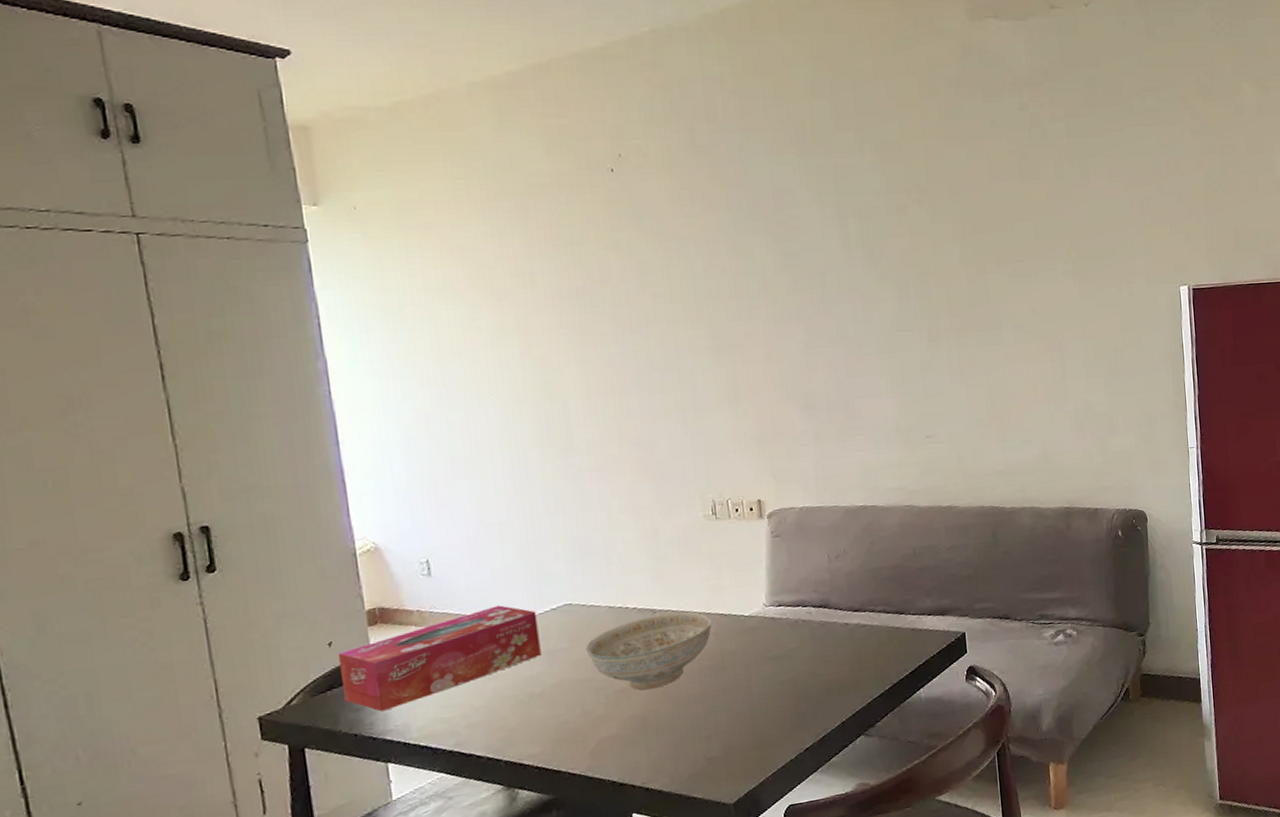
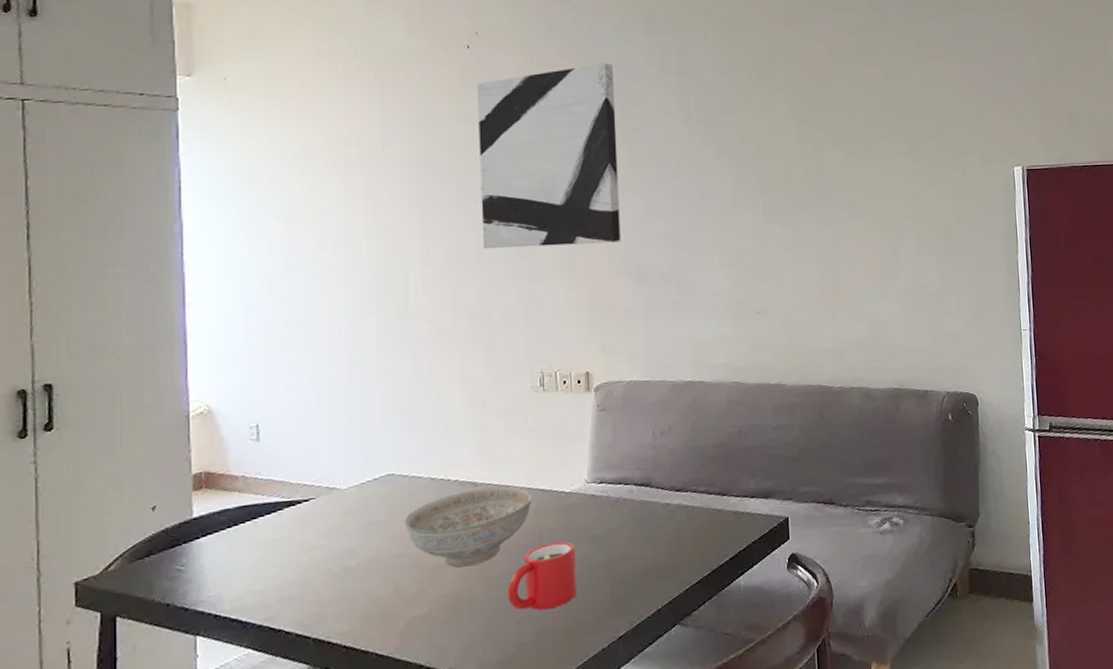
tissue box: present [337,605,541,712] -> none [160,473,360,581]
wall art: none [623,185,785,380] -> present [476,63,621,249]
mug: none [693,662,763,728] -> present [507,541,578,610]

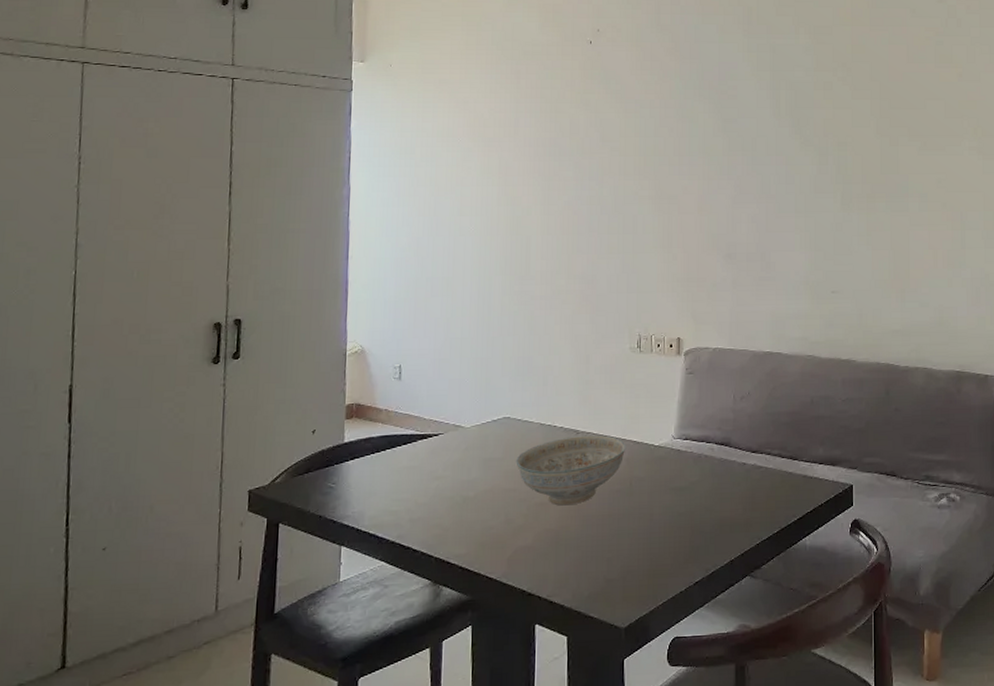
wall art: present [476,63,621,249] -> none [594,59,715,222]
mug: present [507,541,578,610] -> none [600,489,661,550]

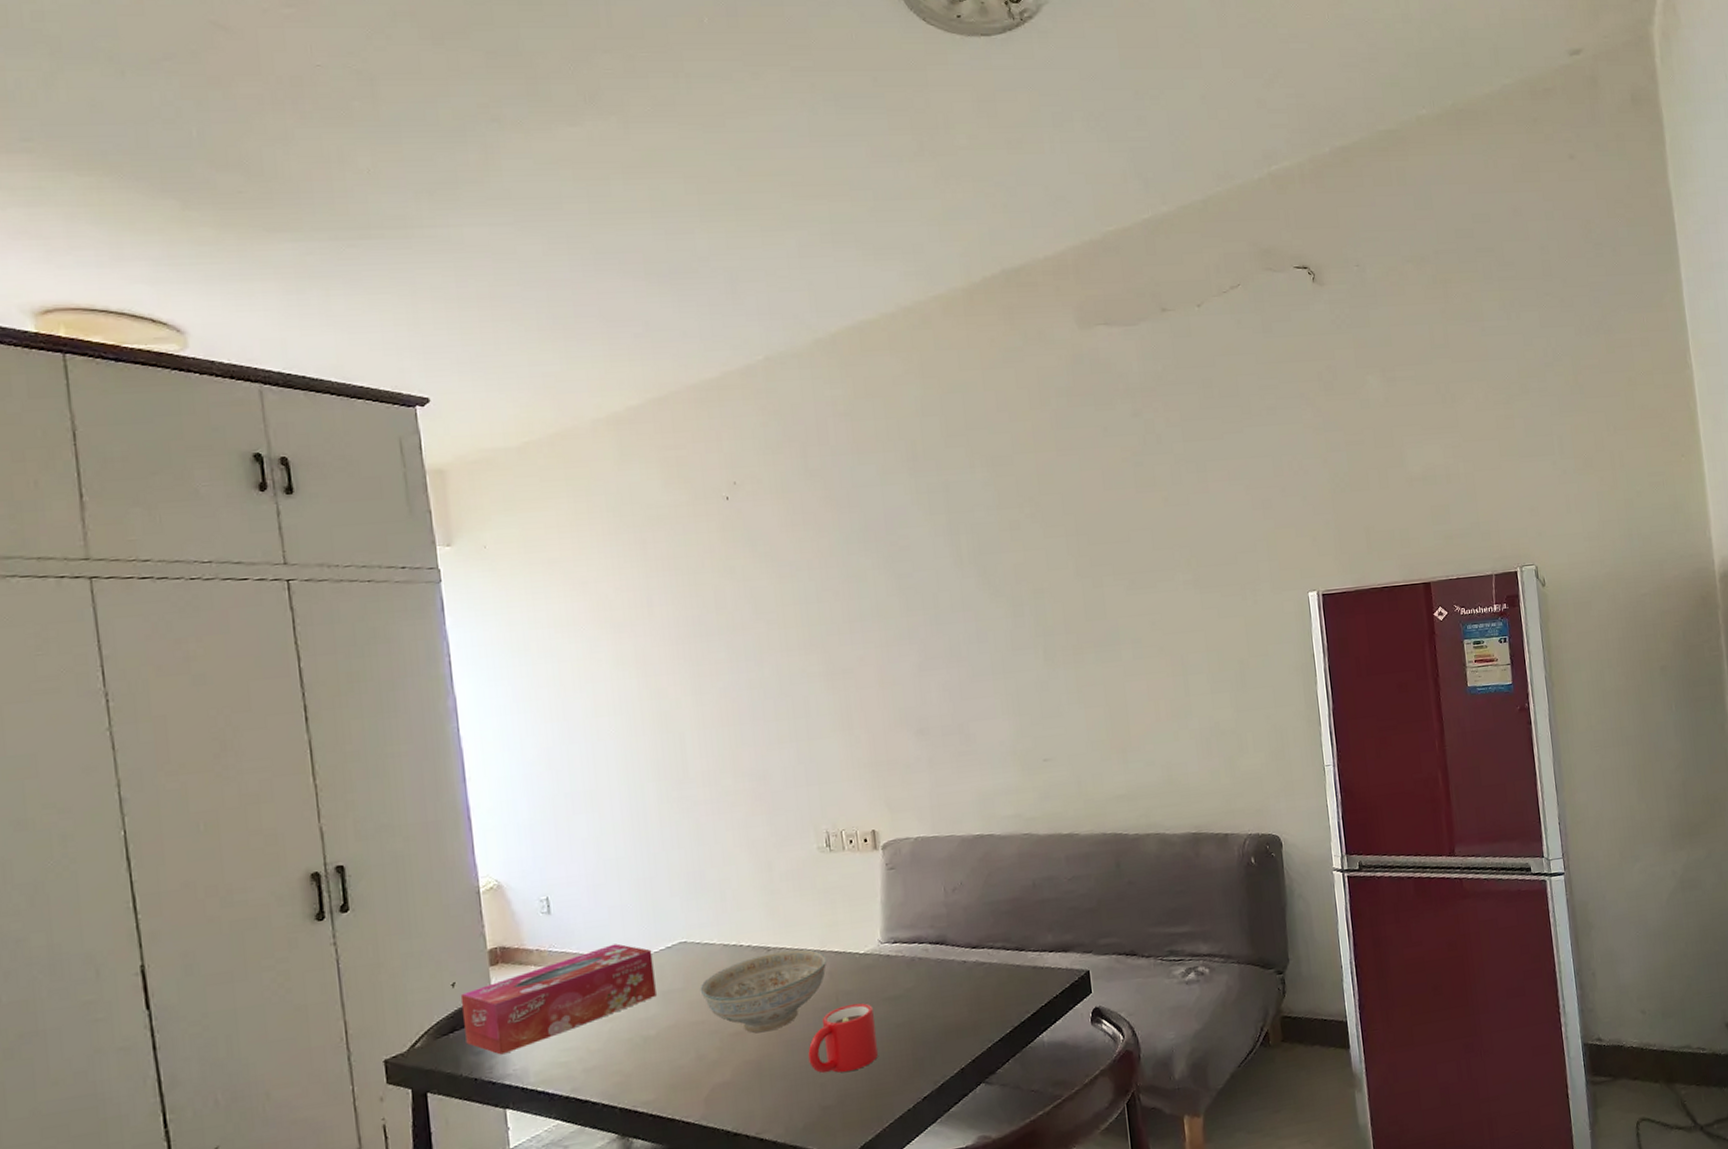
tissue box: none [317,412,480,498] -> present [460,943,656,1055]
mug: none [600,489,661,550] -> present [808,1003,879,1074]

